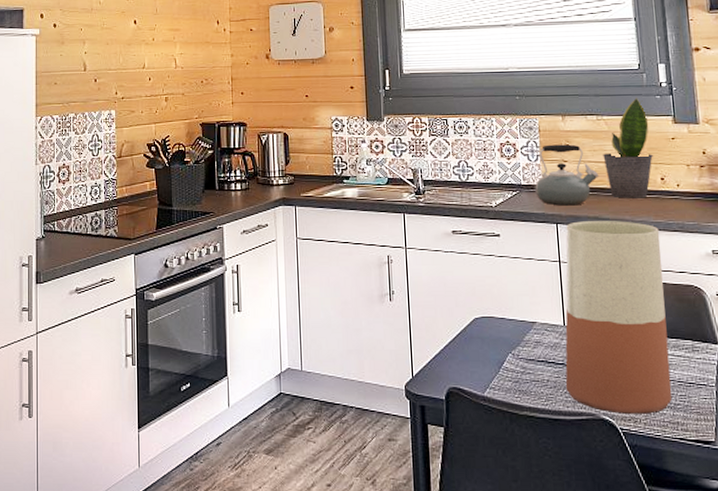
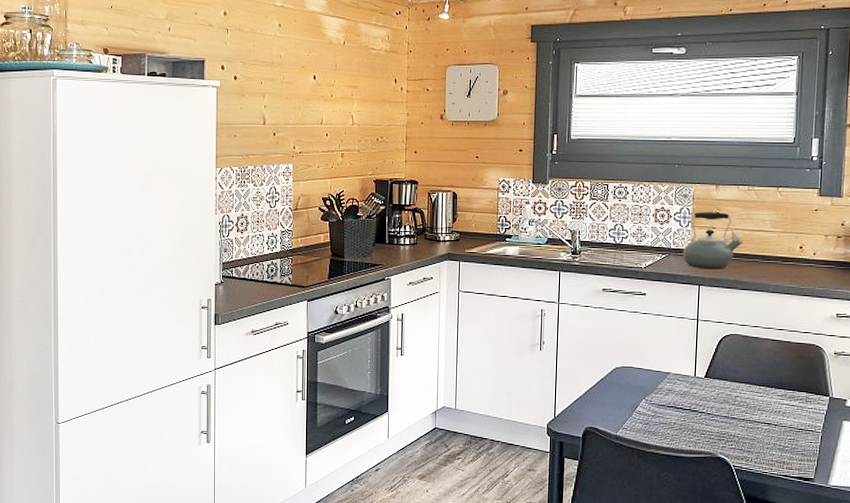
vase: present [565,221,673,414] -> none [689,284,792,454]
potted plant: present [602,98,654,198] -> none [748,170,797,265]

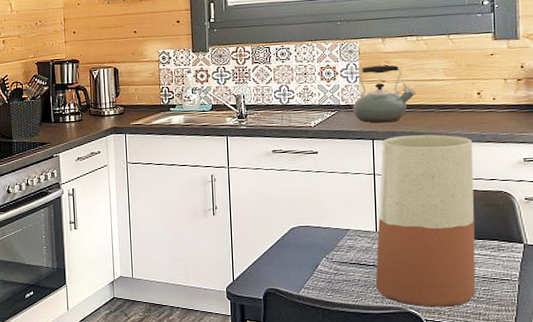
vase: none [689,284,792,454] -> present [375,134,476,307]

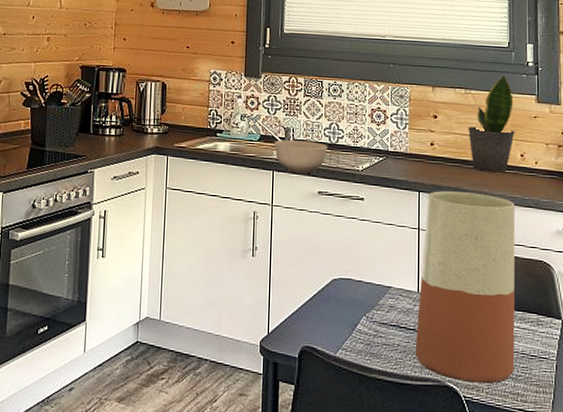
bowl: none [227,105,279,136] -> present [274,140,327,174]
kettle: present [353,65,417,123] -> none [401,114,463,175]
potted plant: none [420,17,472,114] -> present [467,75,516,173]

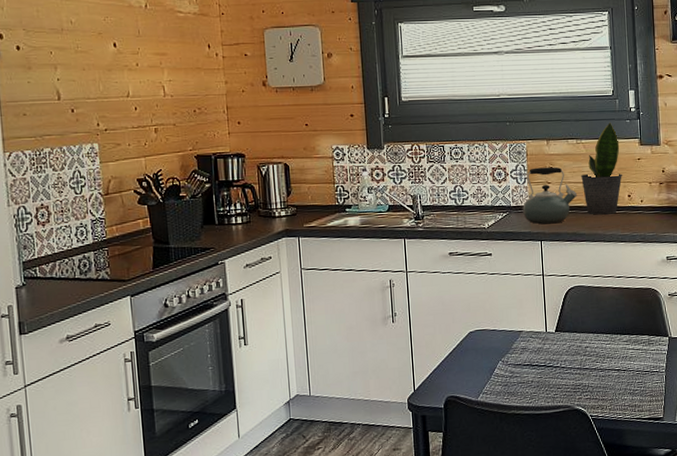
bowl: present [274,140,327,174] -> none [403,206,454,238]
kettle: none [401,114,463,175] -> present [523,167,578,224]
vase: present [414,191,516,383] -> none [546,235,632,403]

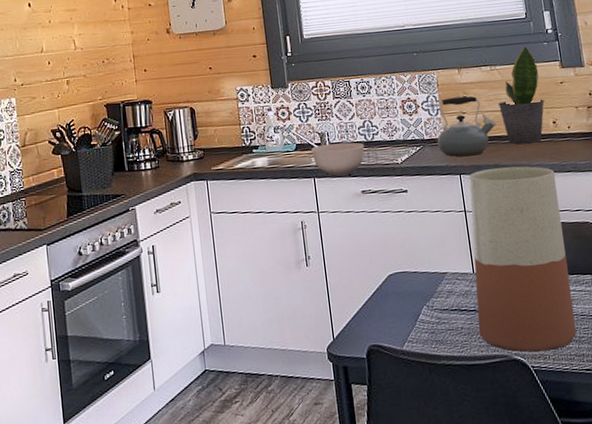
bowl: none [403,206,454,238] -> present [311,142,365,177]
vase: none [546,235,632,403] -> present [469,166,577,352]

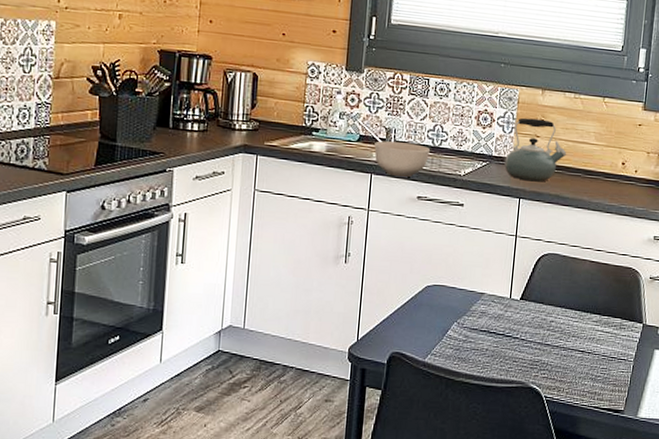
vase: present [469,166,577,352] -> none [502,197,612,384]
potted plant: present [497,46,546,145] -> none [573,80,622,181]

